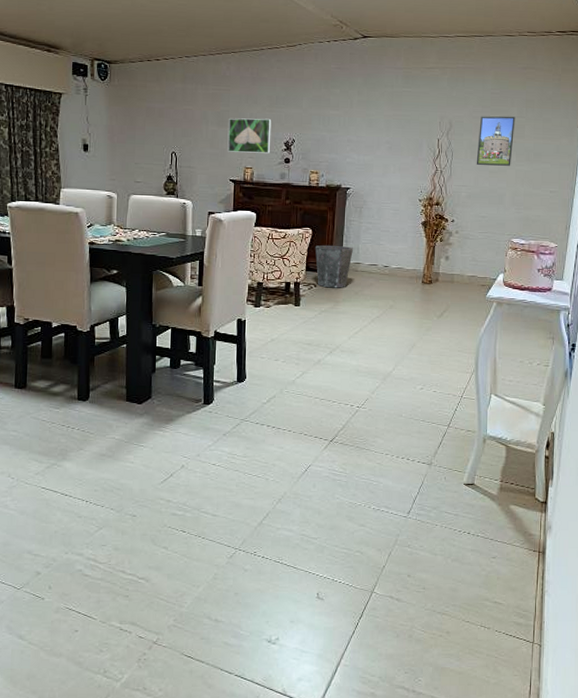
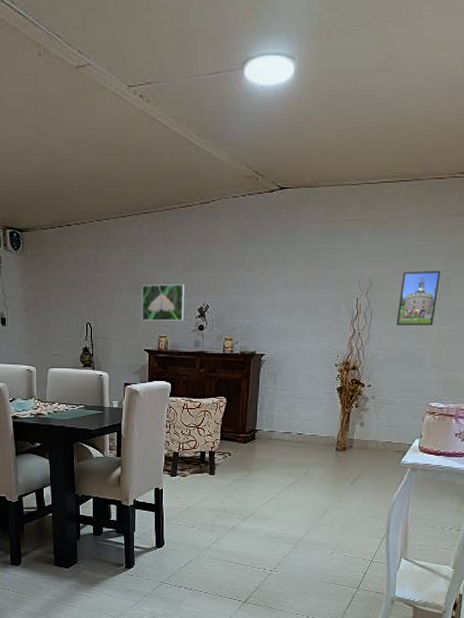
waste bin: present [314,245,353,288] -> none [229,413,267,457]

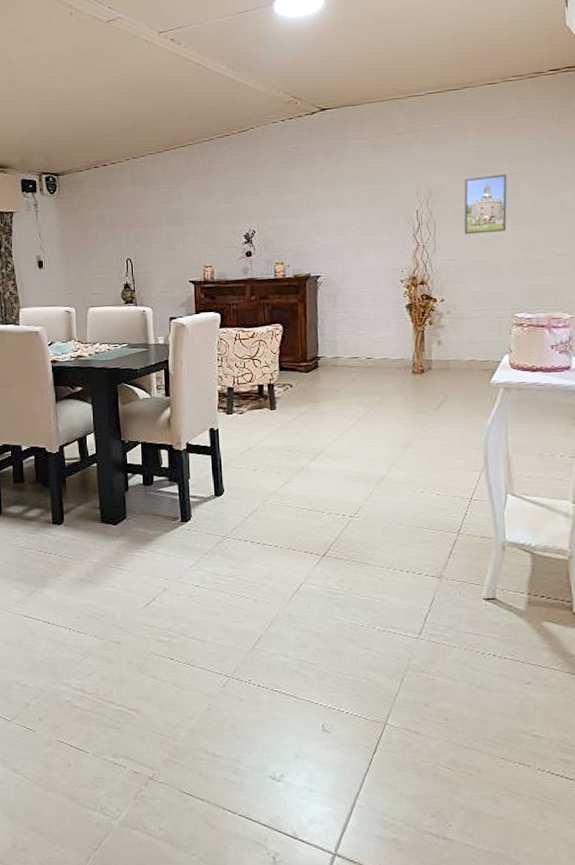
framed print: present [141,283,185,321] -> none [182,211,230,252]

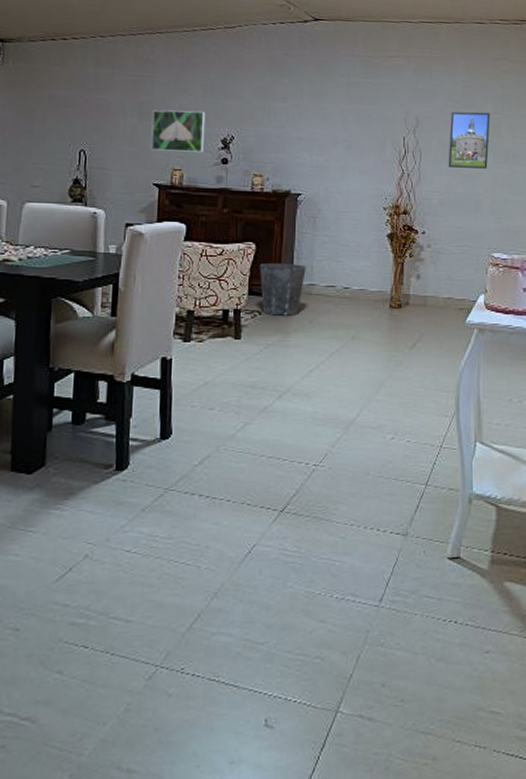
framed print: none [182,211,230,252] -> present [151,110,206,153]
waste bin: none [287,340,330,387] -> present [259,262,306,316]

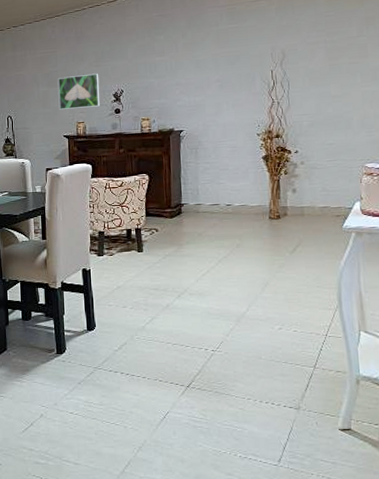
waste bin: present [259,262,306,316] -> none [152,188,193,232]
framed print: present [448,111,490,169] -> none [315,36,356,91]

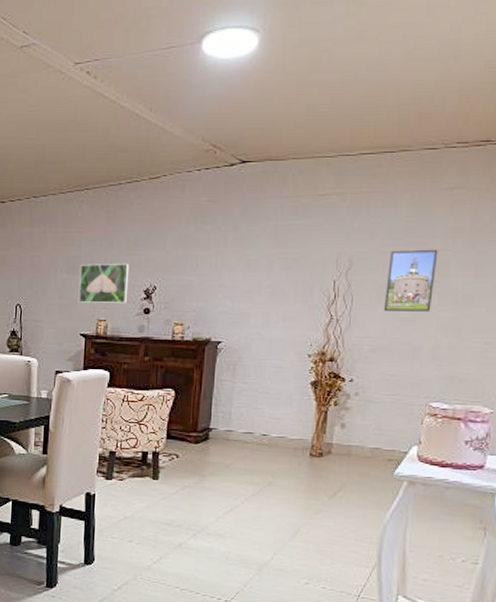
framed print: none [315,36,356,91] -> present [383,249,438,312]

